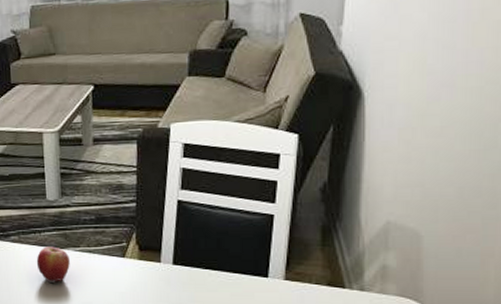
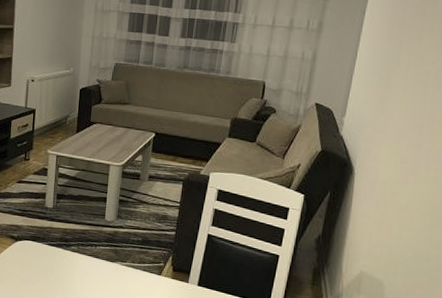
apple: present [36,246,70,284] -> none [89,258,117,290]

